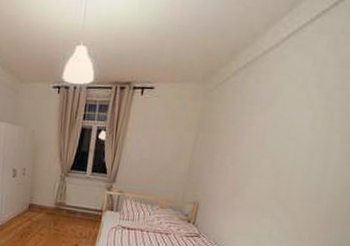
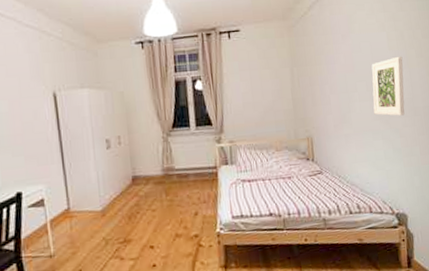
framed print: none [271,138,324,200] -> present [371,56,405,116]

